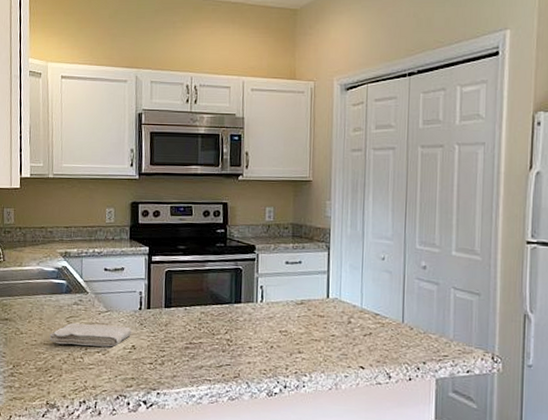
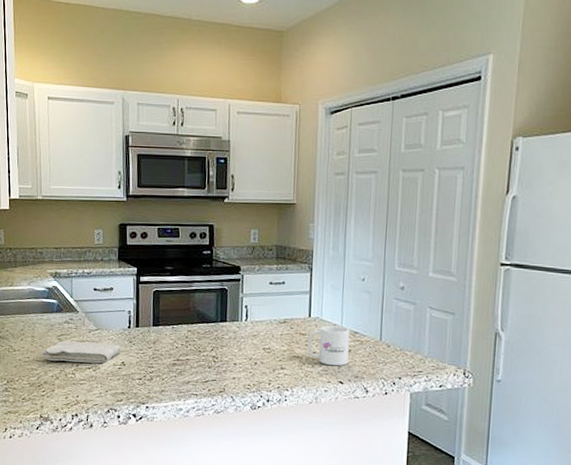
mug: none [326,306,370,350] -> present [307,325,350,366]

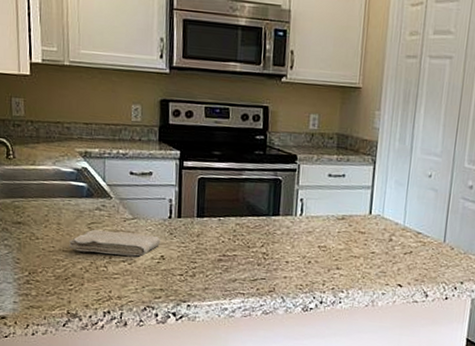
mug: present [307,325,350,366] -> none [366,224,413,268]

